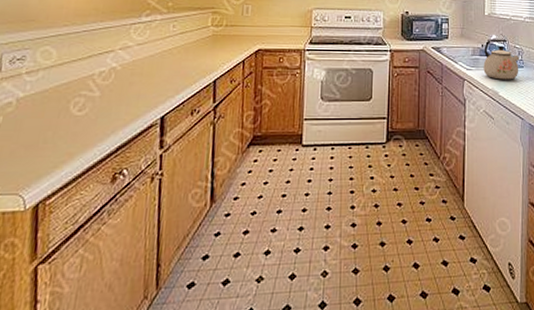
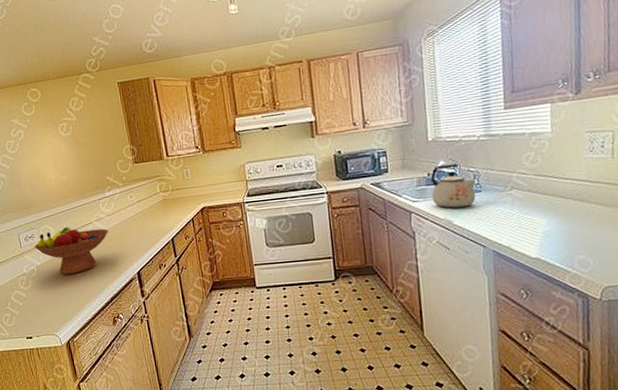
fruit bowl: none [21,52,135,112] -> present [34,227,109,275]

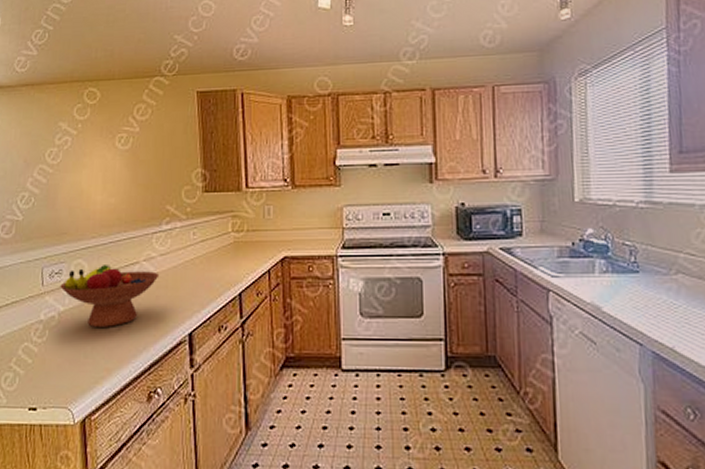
kettle: present [431,163,476,208] -> none [576,233,633,290]

